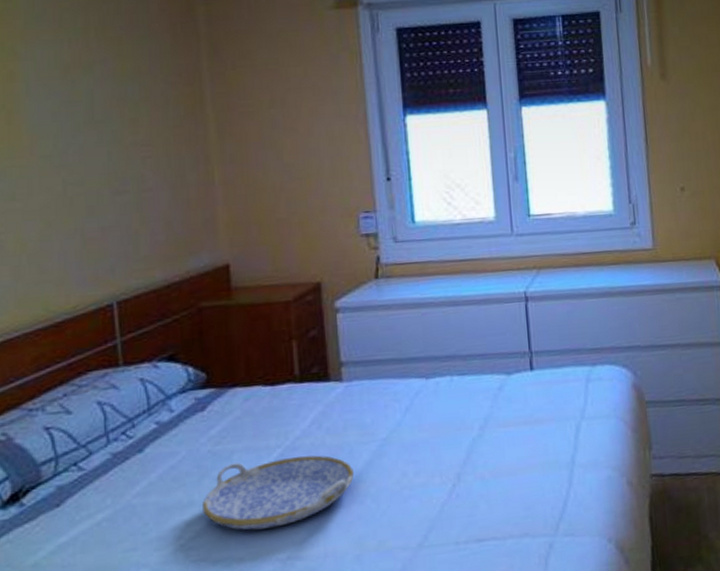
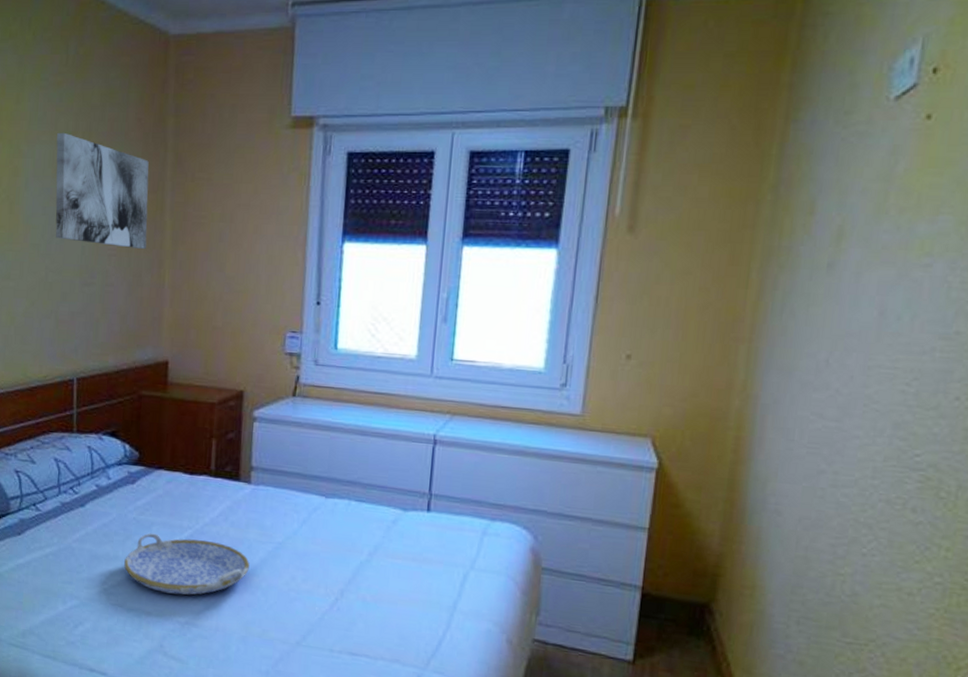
wall art: none [63,29,188,147] -> present [55,132,149,249]

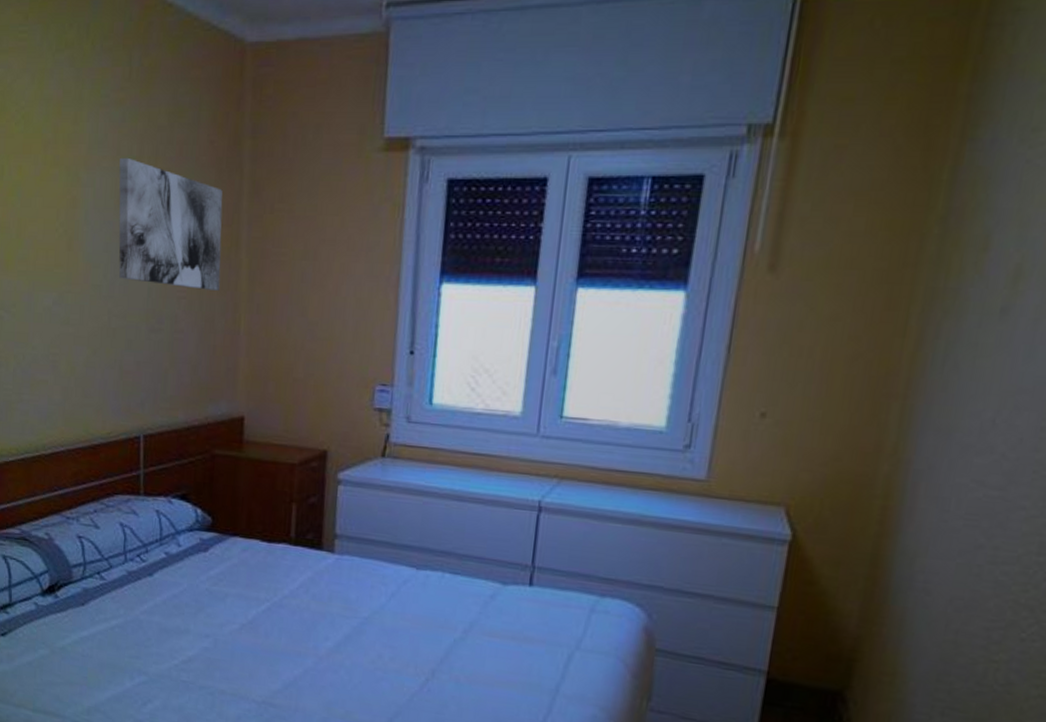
serving tray: present [124,533,250,595] -> none [196,605,332,673]

